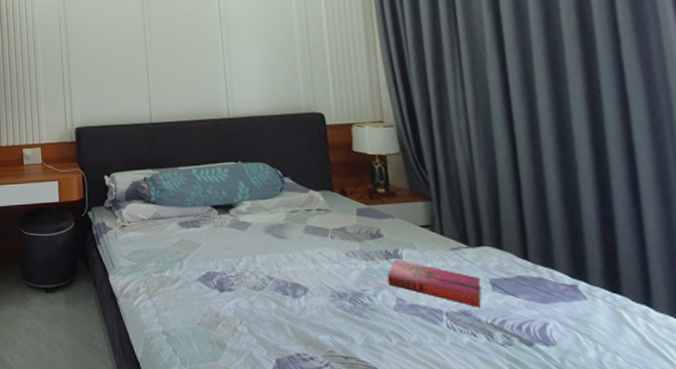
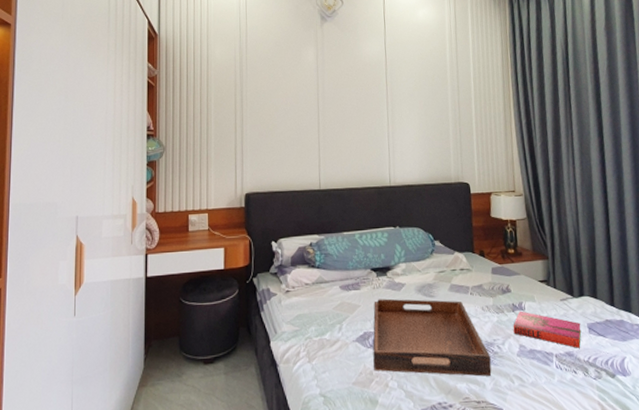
serving tray: none [216,238,362,330] -> present [373,298,492,377]

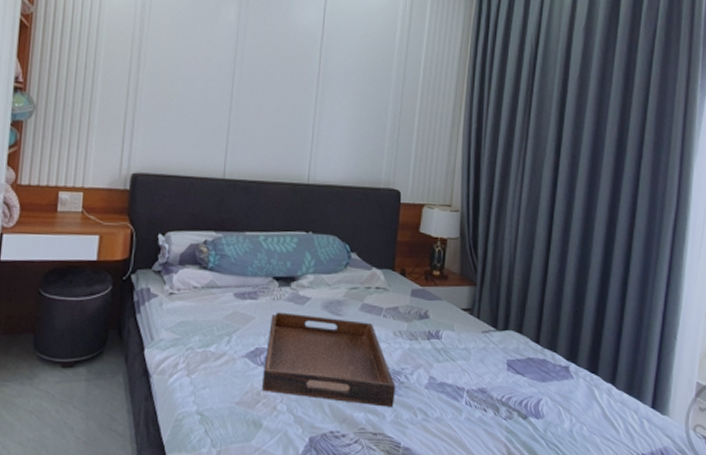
hardback book: present [513,311,582,348] -> none [425,339,500,385]

